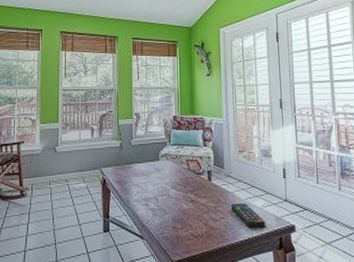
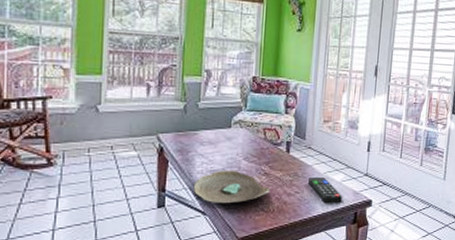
decorative bowl: none [131,197,197,229] -> present [193,170,269,204]

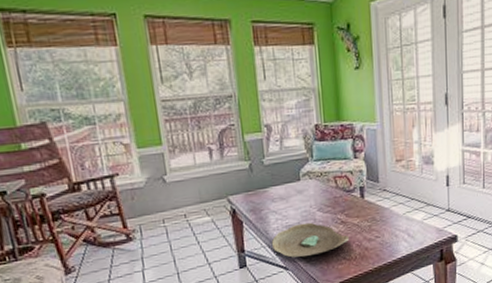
remote control: present [308,176,342,202] -> none [388,217,425,244]

